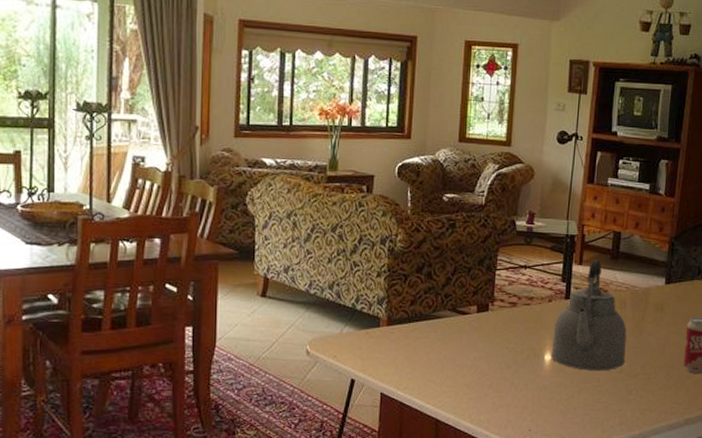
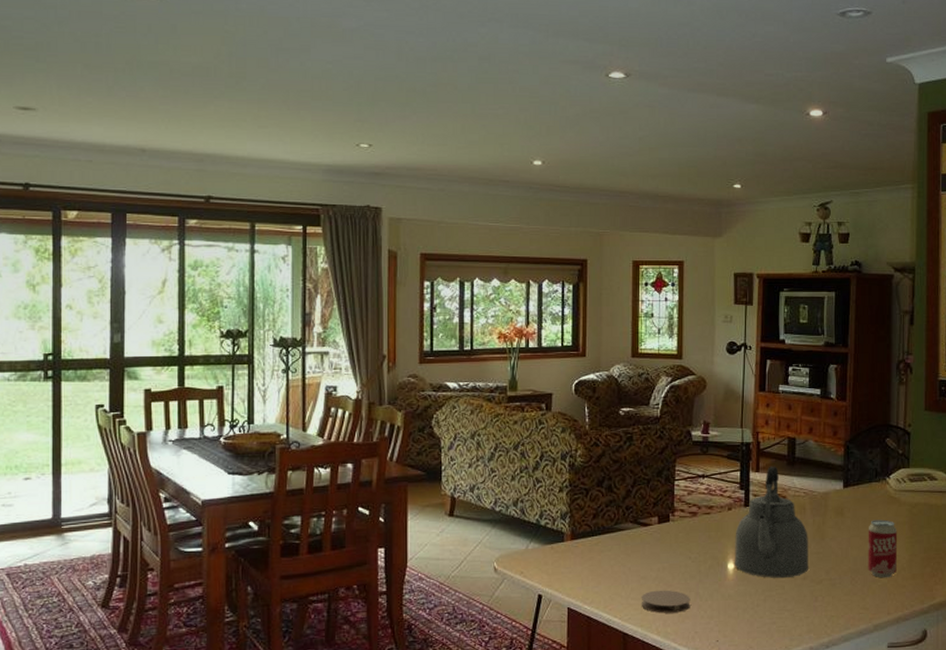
coaster: none [455,378,505,401] -> present [641,590,691,613]

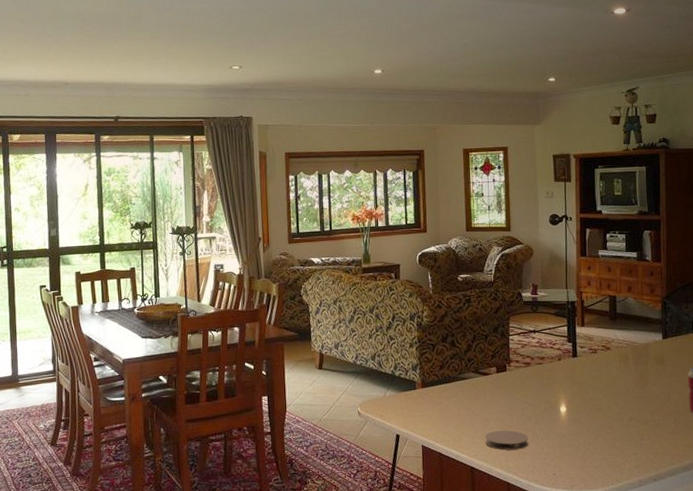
kettle: present [735,466,808,578] -> none [565,321,634,419]

